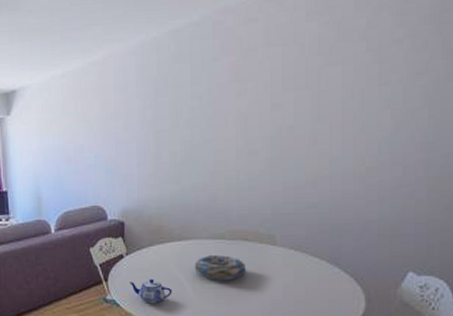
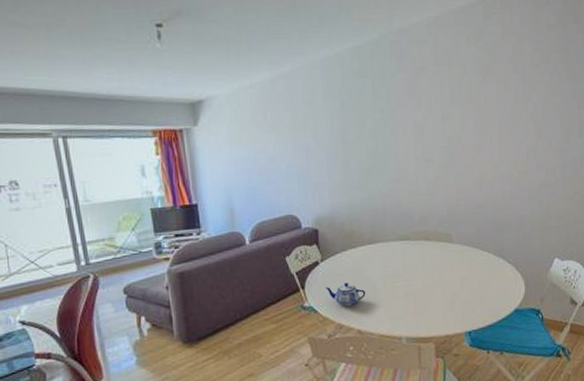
decorative bowl: present [194,254,247,281] -> none [384,254,430,279]

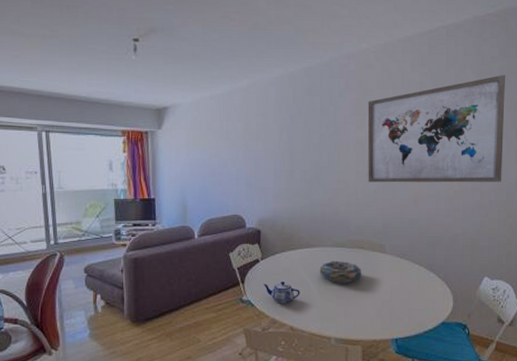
decorative bowl: none [384,254,430,279] -> present [319,260,362,283]
wall art: none [423,44,567,168] -> present [367,75,505,183]

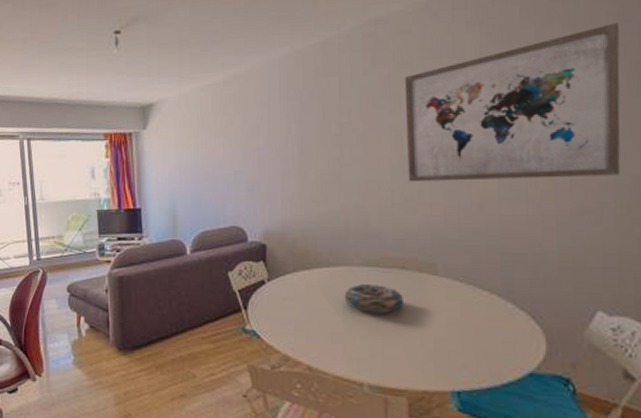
teapot: present [264,282,300,304] -> none [271,309,320,337]

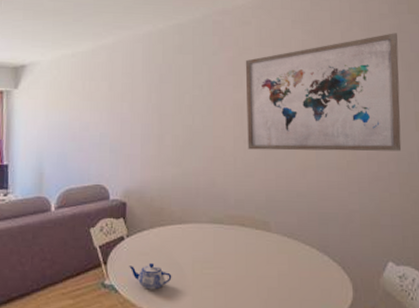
teapot: none [271,309,320,337] -> present [129,263,172,290]
decorative bowl: present [344,283,405,314] -> none [193,239,244,267]

